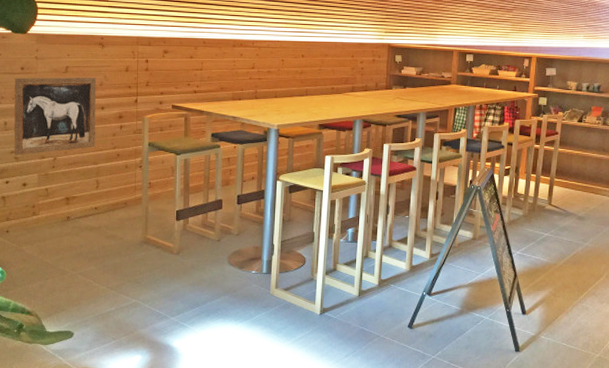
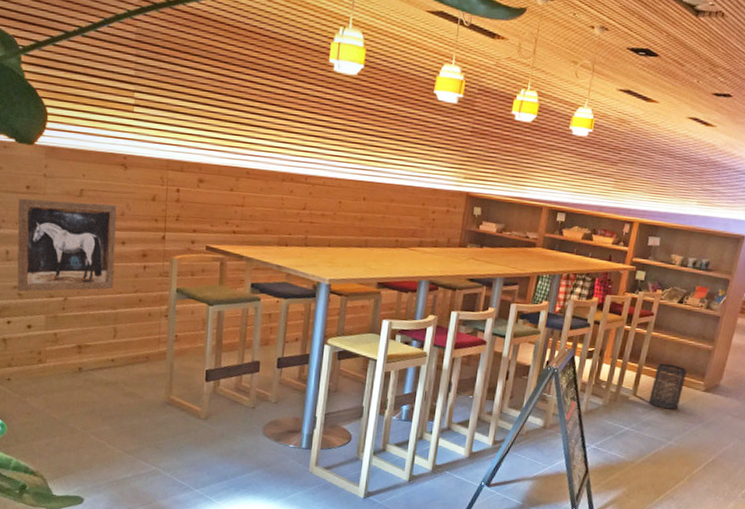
trash can: none [563,174,594,215] -> present [649,362,688,410]

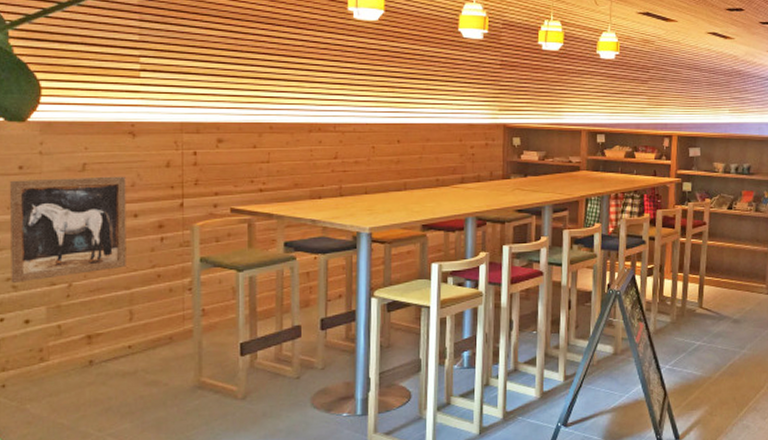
trash can: present [649,362,688,410] -> none [716,270,749,318]

